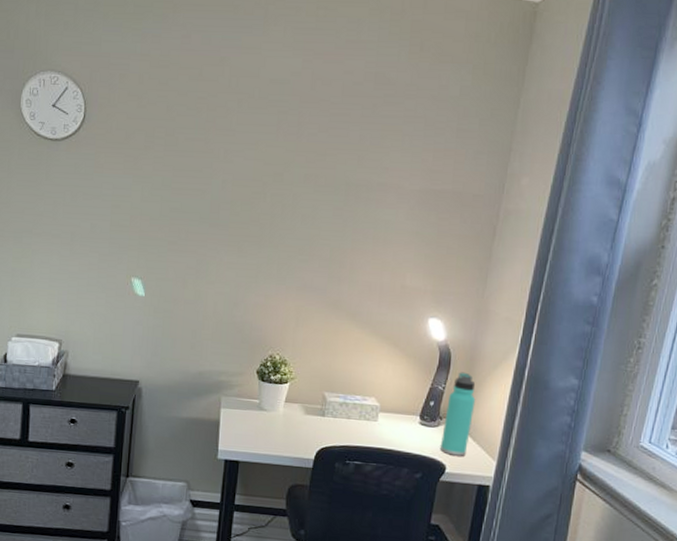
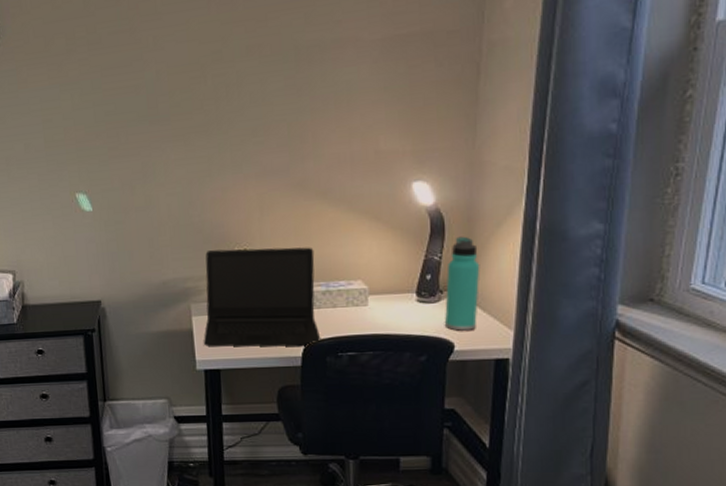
laptop: none [228,350,338,451] -> present [204,247,321,347]

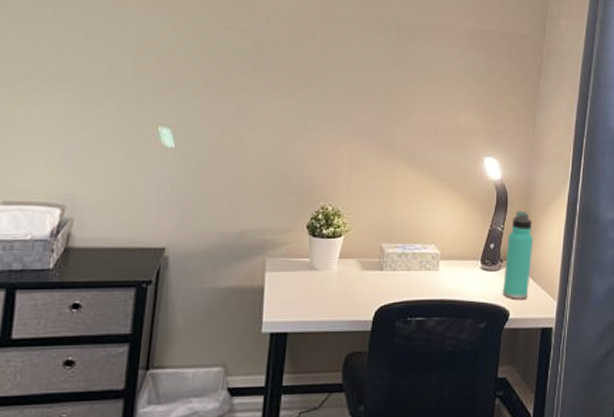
laptop: present [204,247,321,347] -> none [274,203,395,310]

